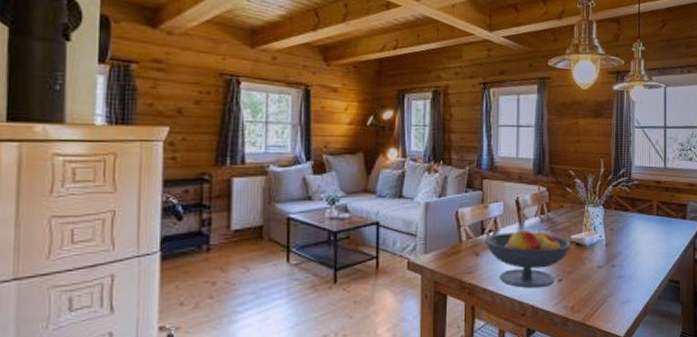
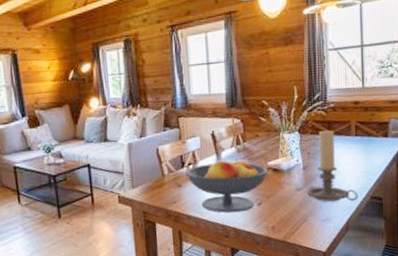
candle holder: none [607,207,657,283] -> present [306,130,358,202]

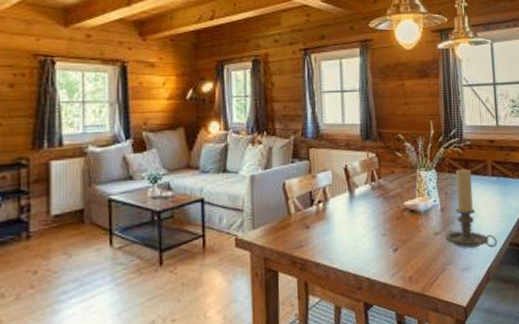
fruit bowl: present [186,158,268,213] -> none [316,197,404,261]

